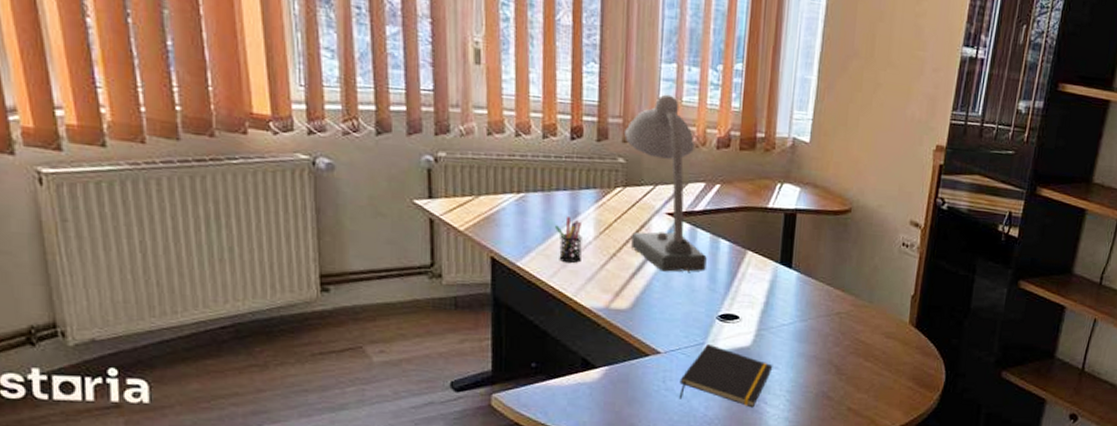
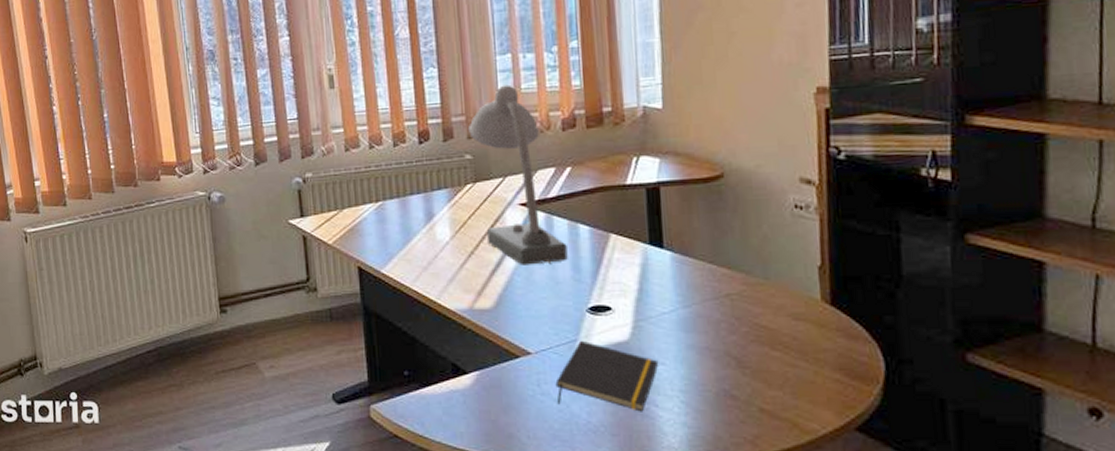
pen holder: present [554,217,582,263] -> none [412,219,441,265]

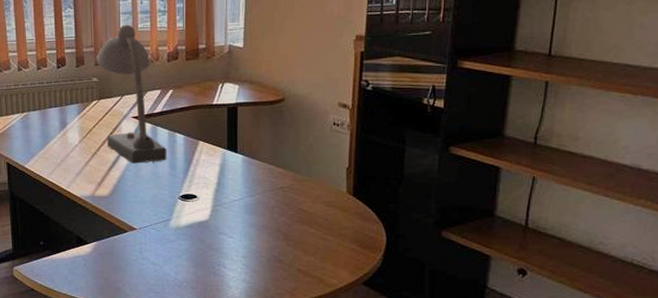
notepad: present [555,340,659,412] -> none [153,219,229,272]

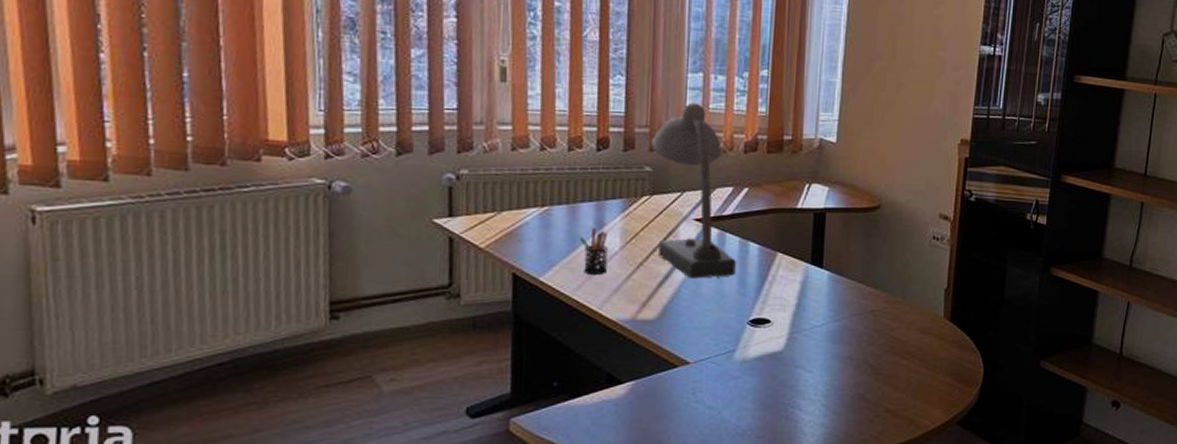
pen holder: none [49,127,71,162] -> present [579,228,608,274]

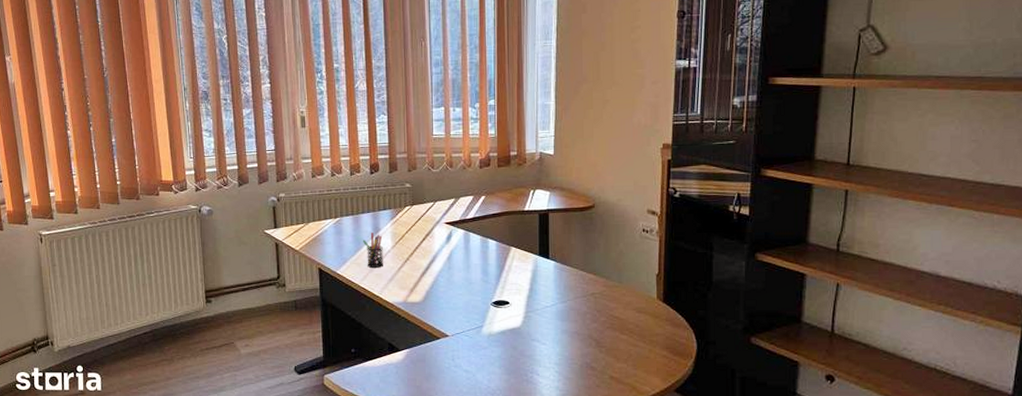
desk lamp: present [650,102,736,279] -> none [408,131,479,270]

